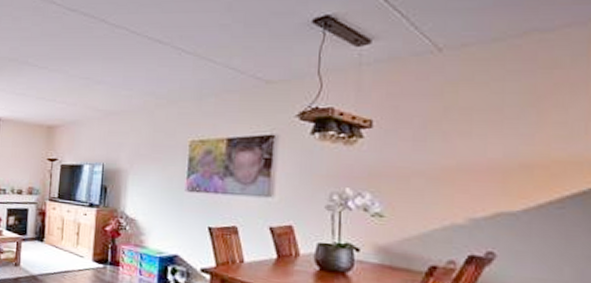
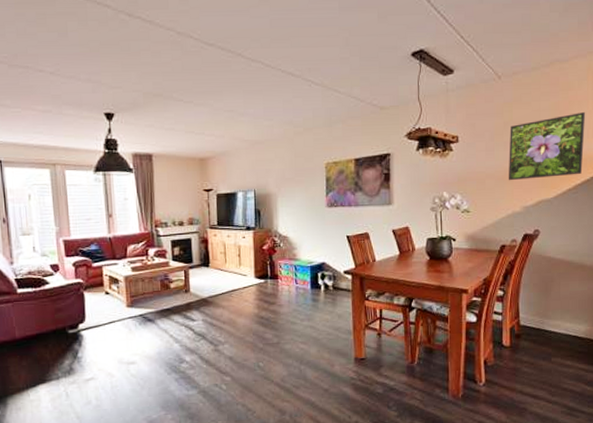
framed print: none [446,97,584,184] -> present [508,111,586,181]

